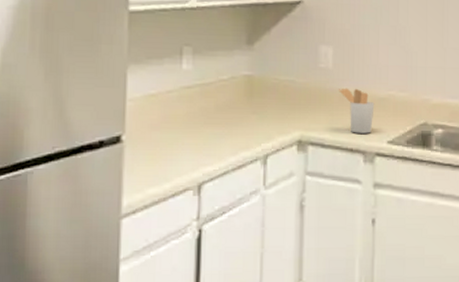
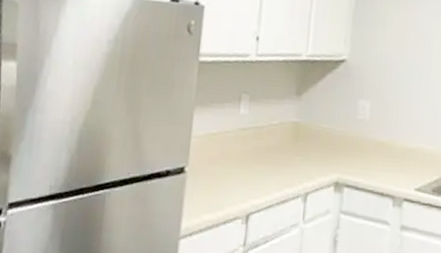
utensil holder: present [339,88,375,134] -> none [374,138,405,181]

